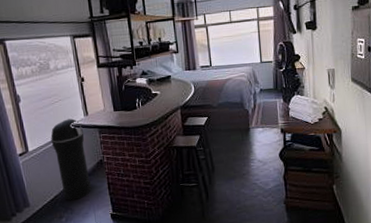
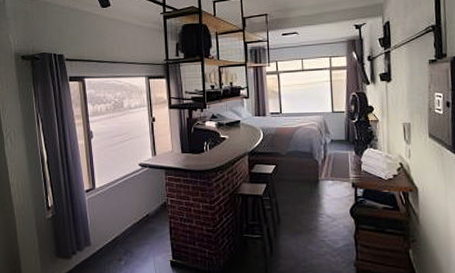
trash can: present [50,118,92,201] -> none [118,158,154,243]

